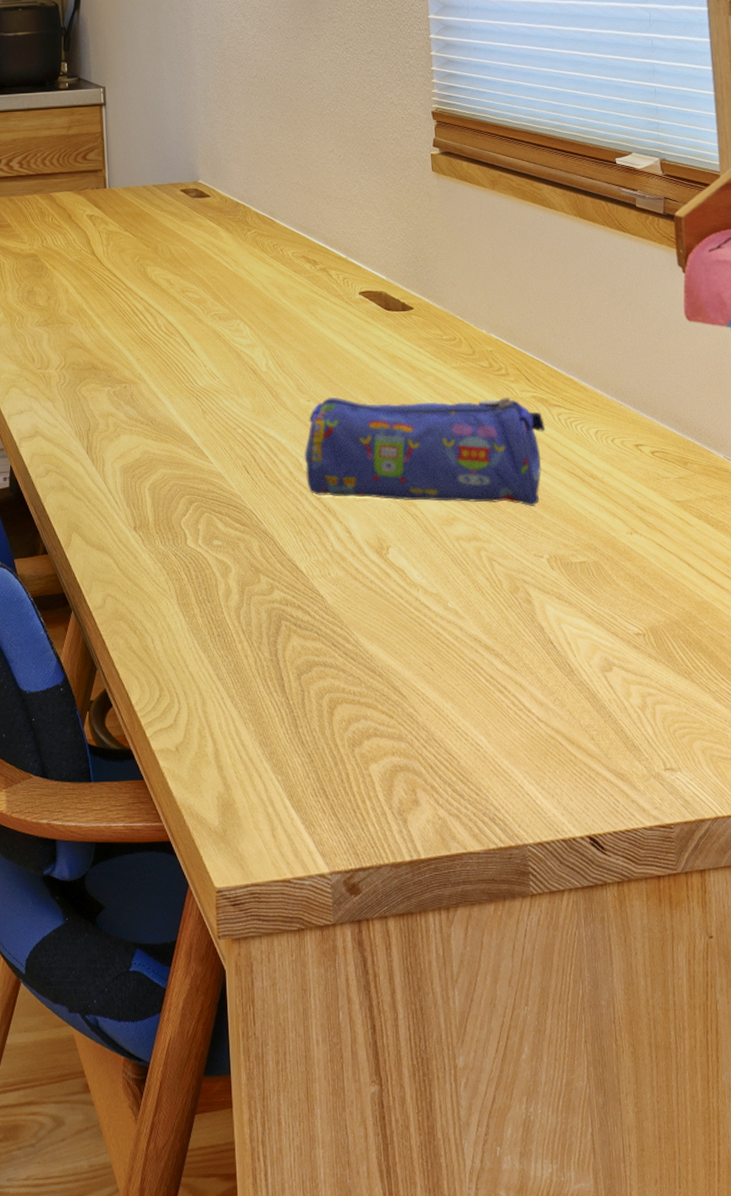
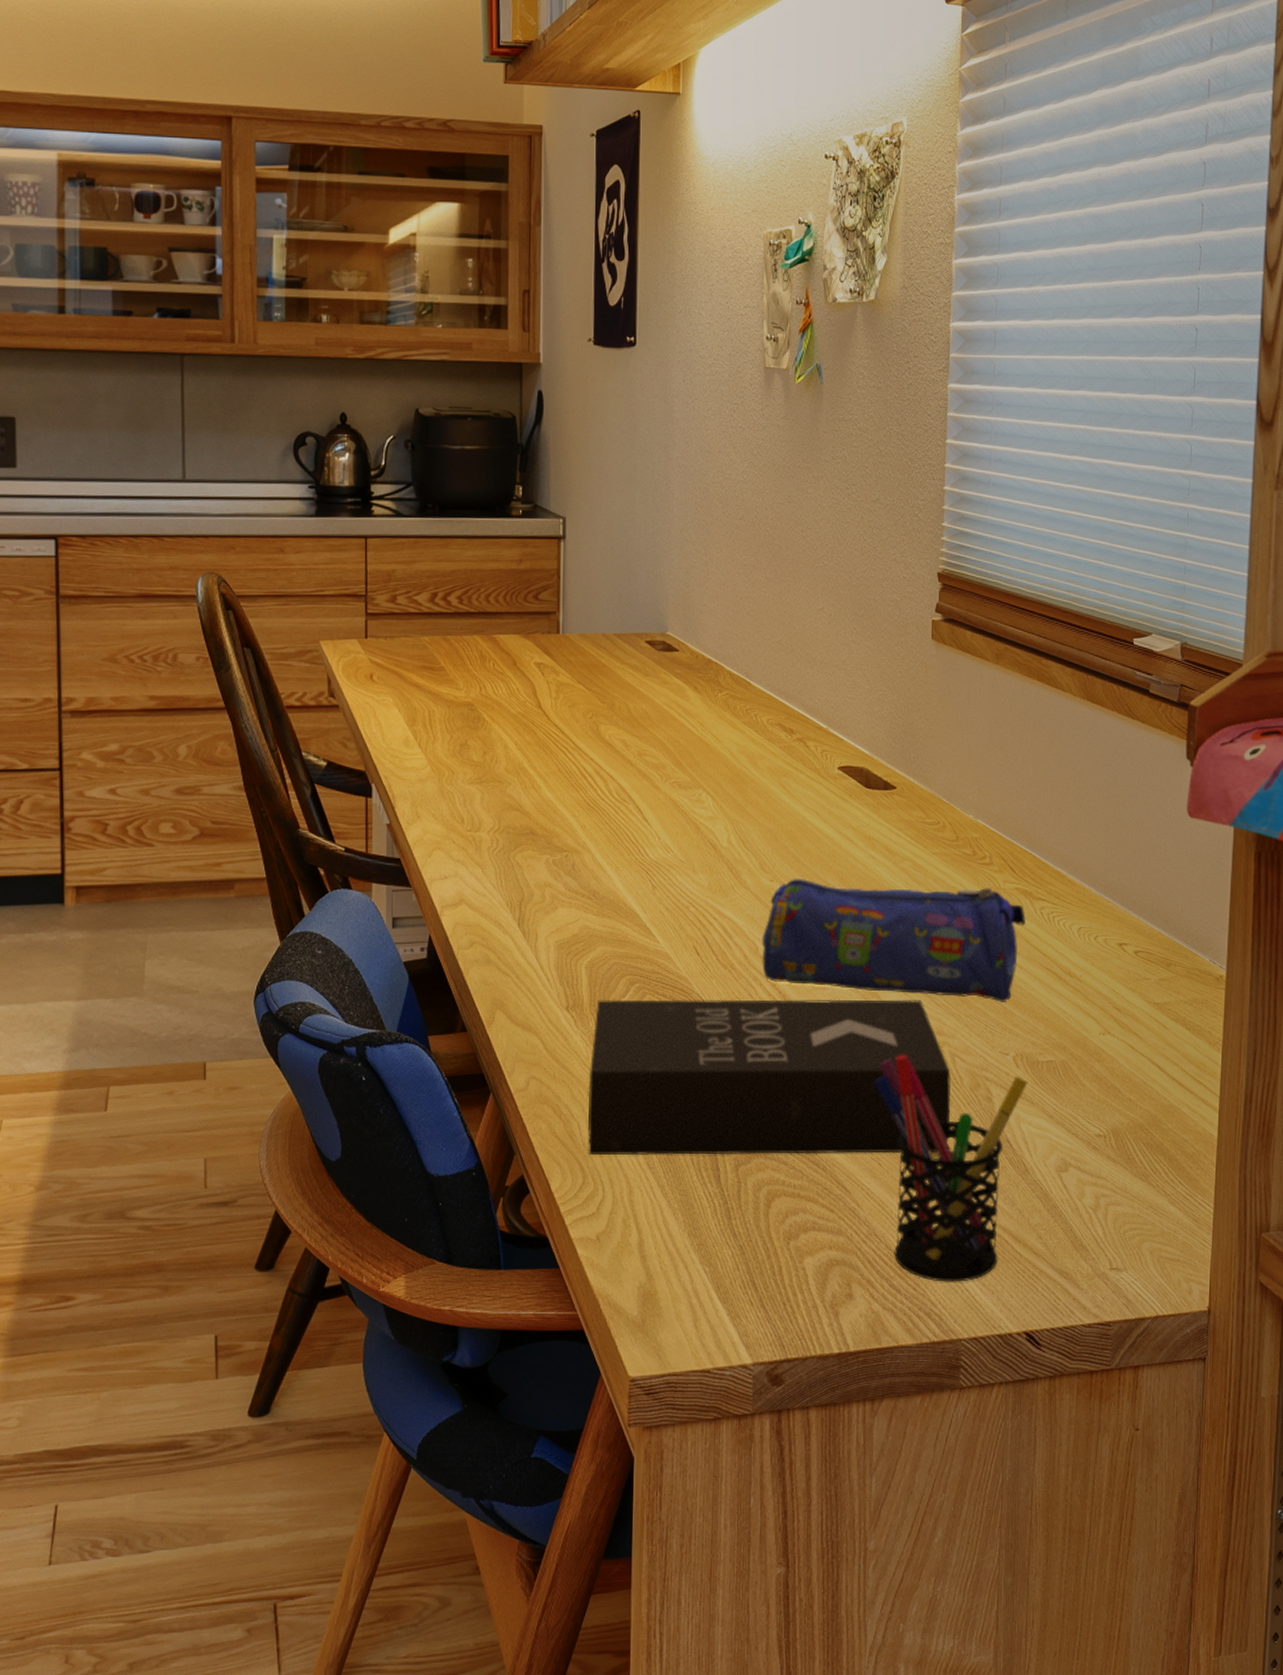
book: none [158,507,495,669] -> present [587,999,952,1156]
pen holder: none [419,560,564,786] -> present [873,1054,1028,1282]

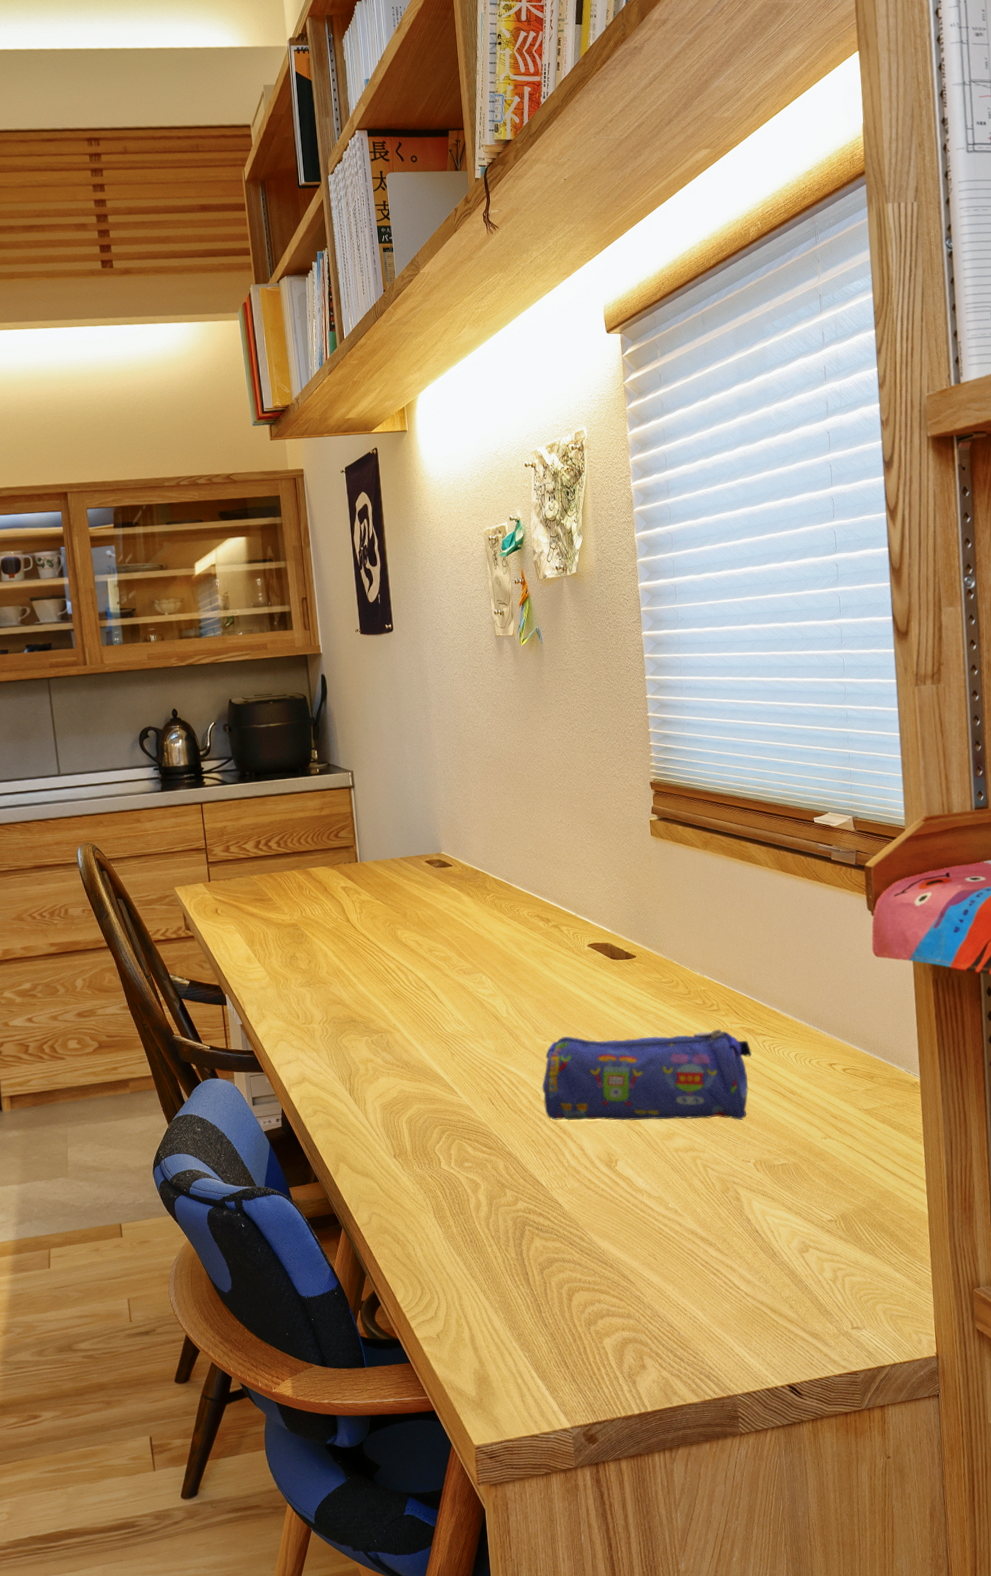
book: present [587,999,952,1156] -> none [417,1124,709,1271]
pen holder: present [873,1054,1028,1282] -> none [643,1169,768,1350]

